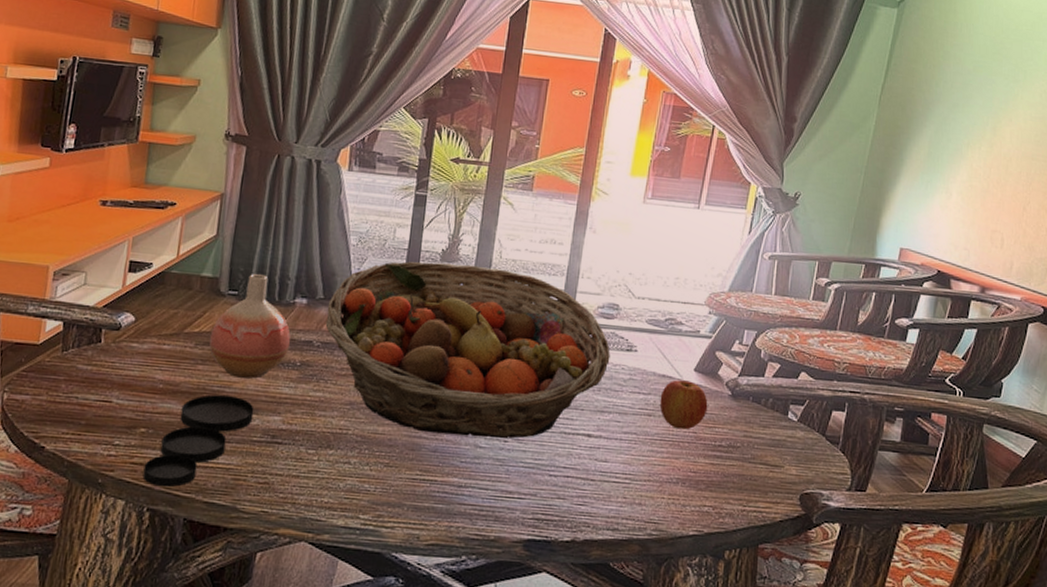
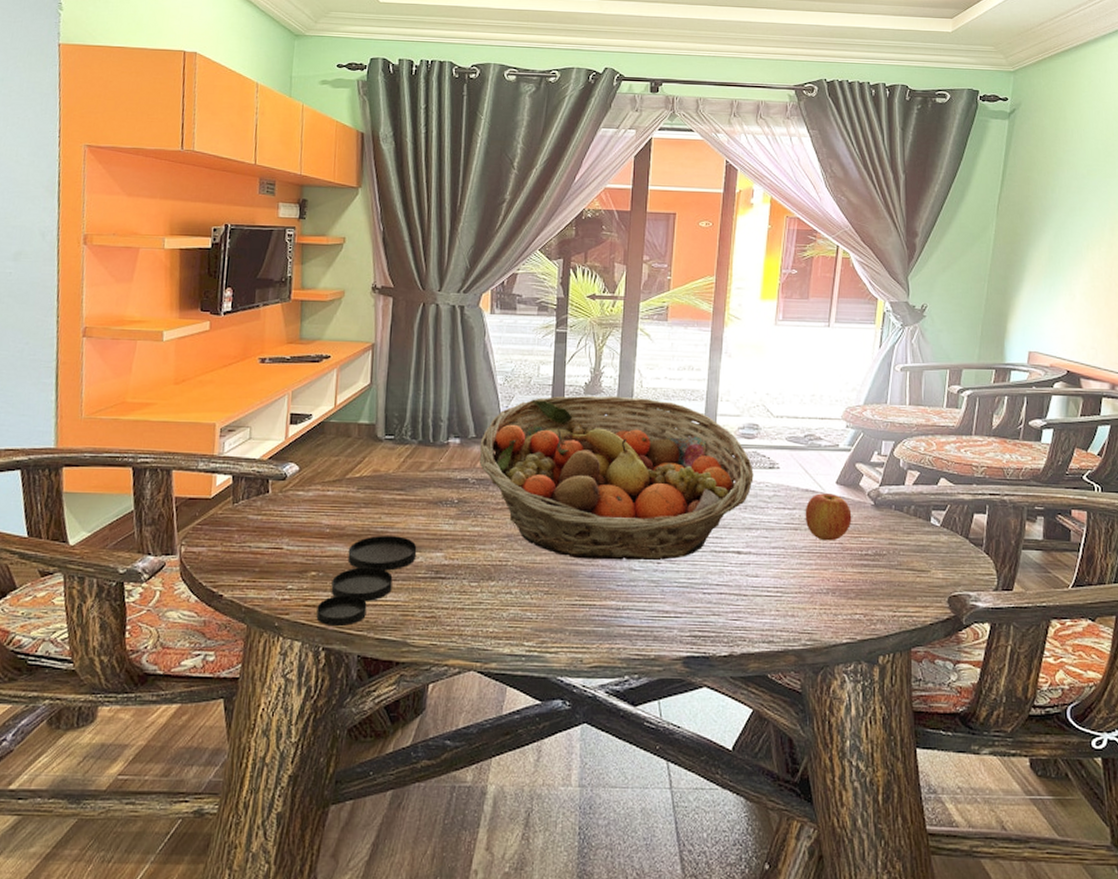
vase: present [209,273,291,379] -> none [370,417,447,518]

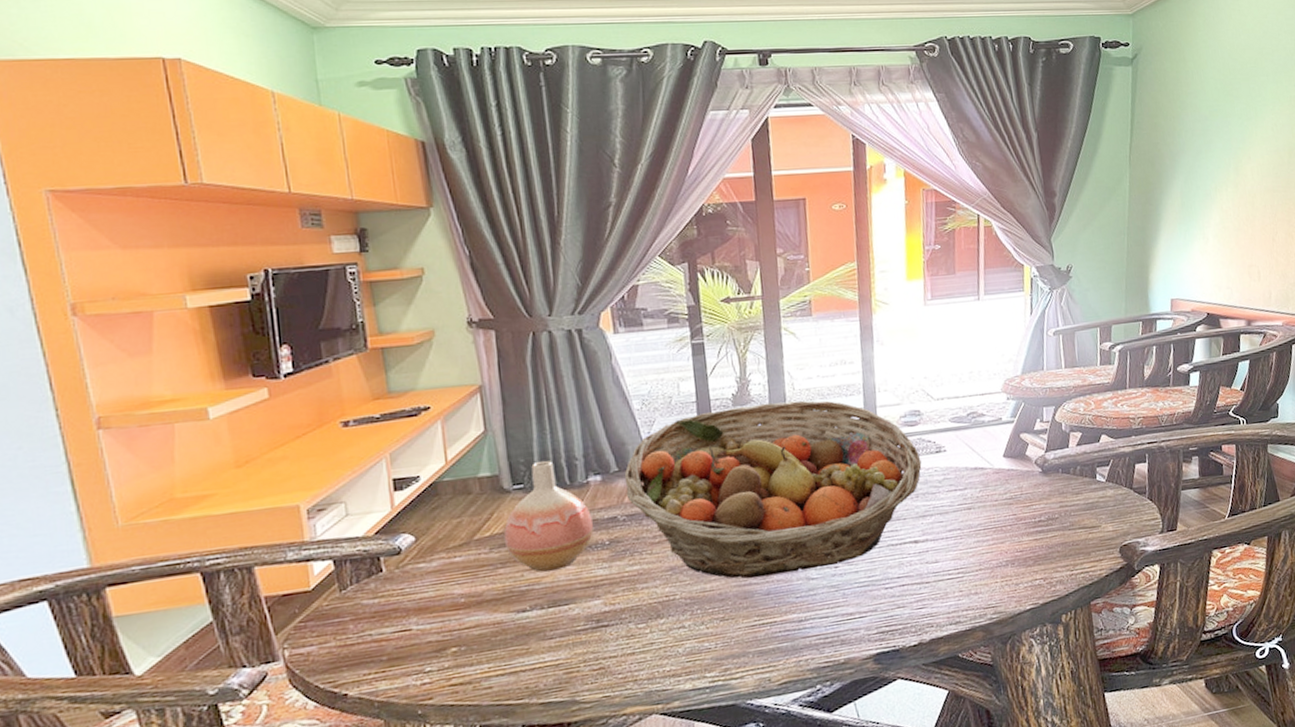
plate: present [316,536,417,627] -> none [465,591,572,702]
vase: none [370,417,447,518] -> present [503,460,594,572]
apple: present [805,493,852,541] -> none [976,467,1023,516]

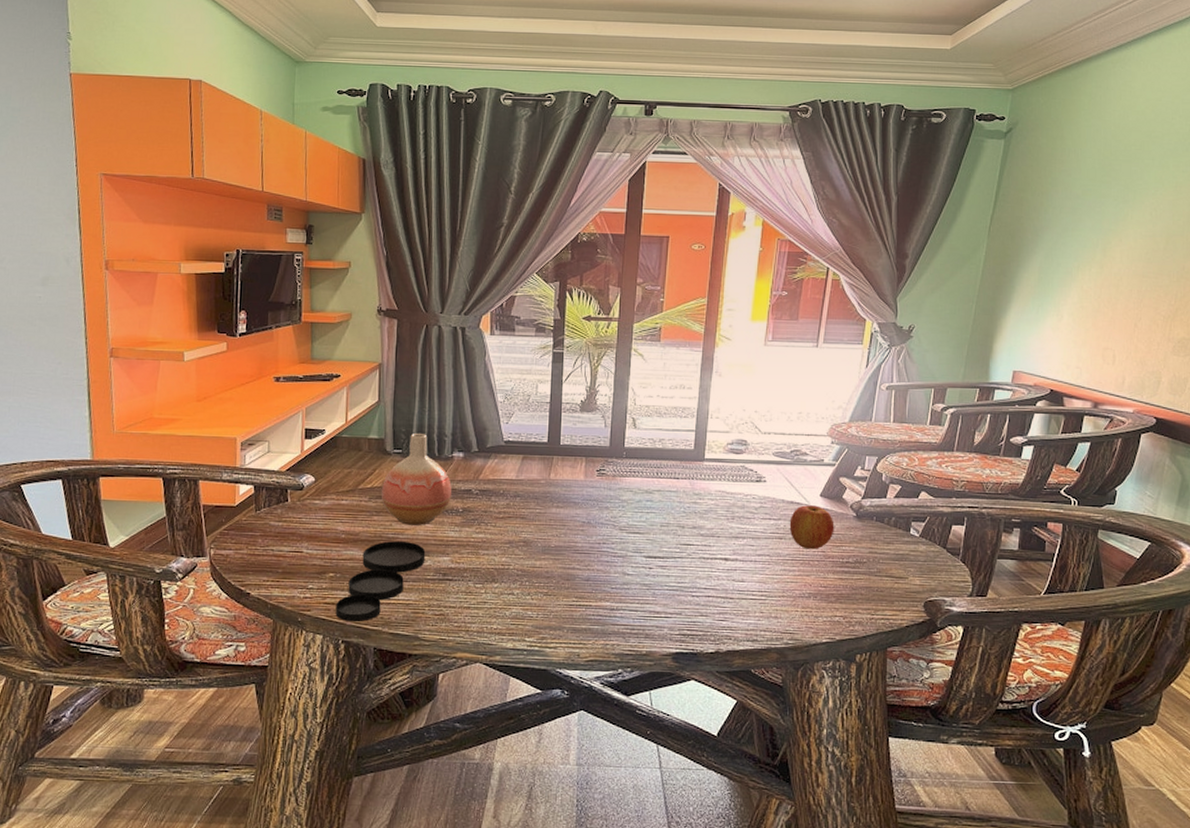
plate: none [465,591,572,702] -> present [335,541,426,623]
fruit basket: present [624,400,922,579] -> none [481,412,741,566]
apple: none [976,467,1023,516] -> present [789,505,834,550]

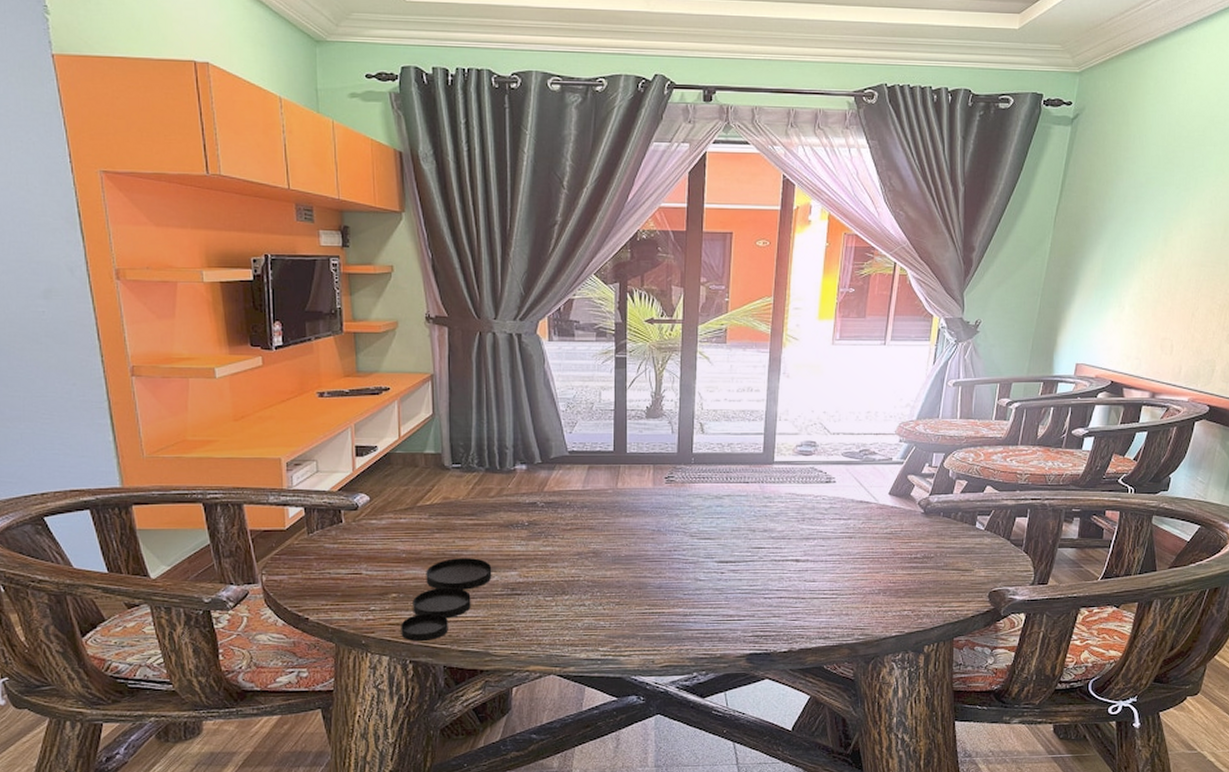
vase: present [381,432,452,525] -> none [441,446,517,541]
apple: present [789,505,834,550] -> none [859,504,903,547]

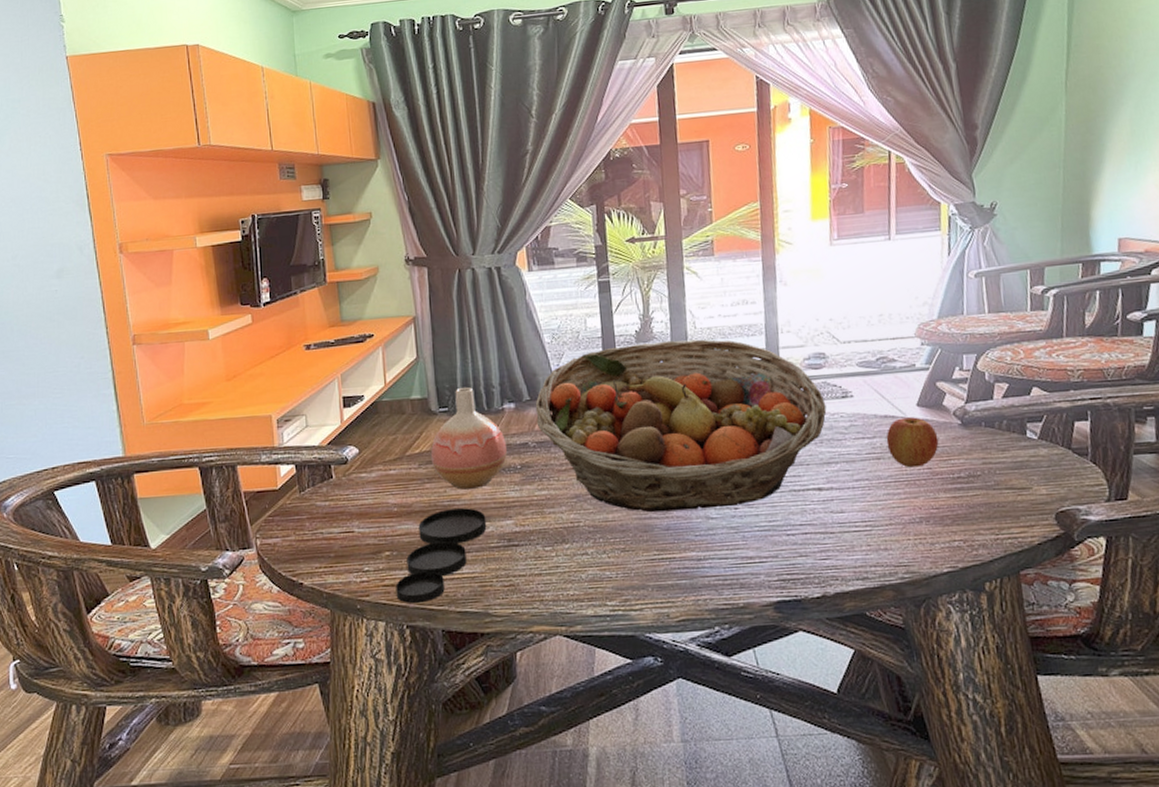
vase: none [441,446,517,541] -> present [430,386,508,490]
fruit basket: none [546,418,811,572] -> present [535,339,827,513]
apple: none [859,504,903,547] -> present [886,417,939,468]

